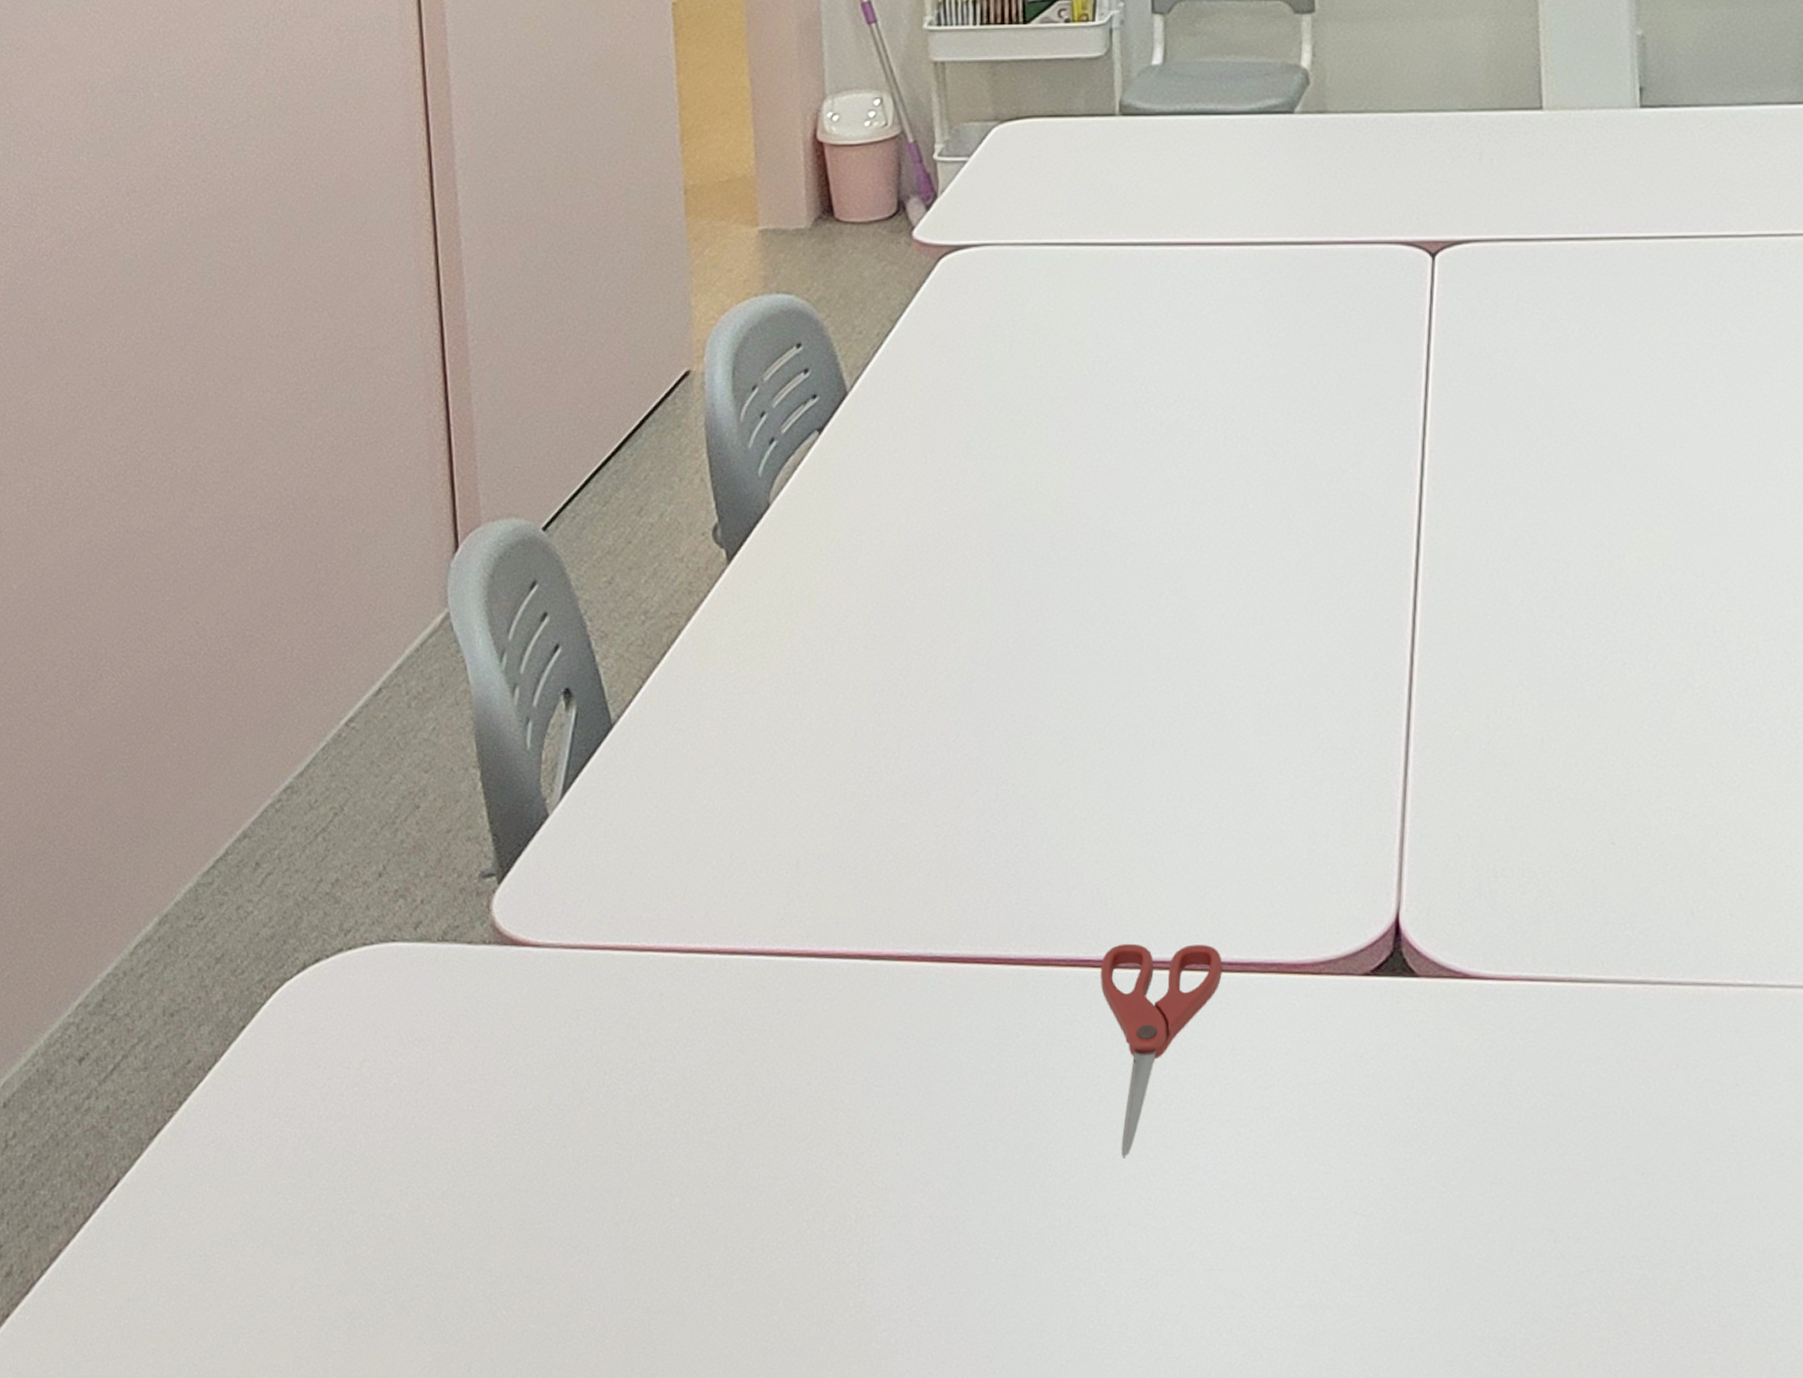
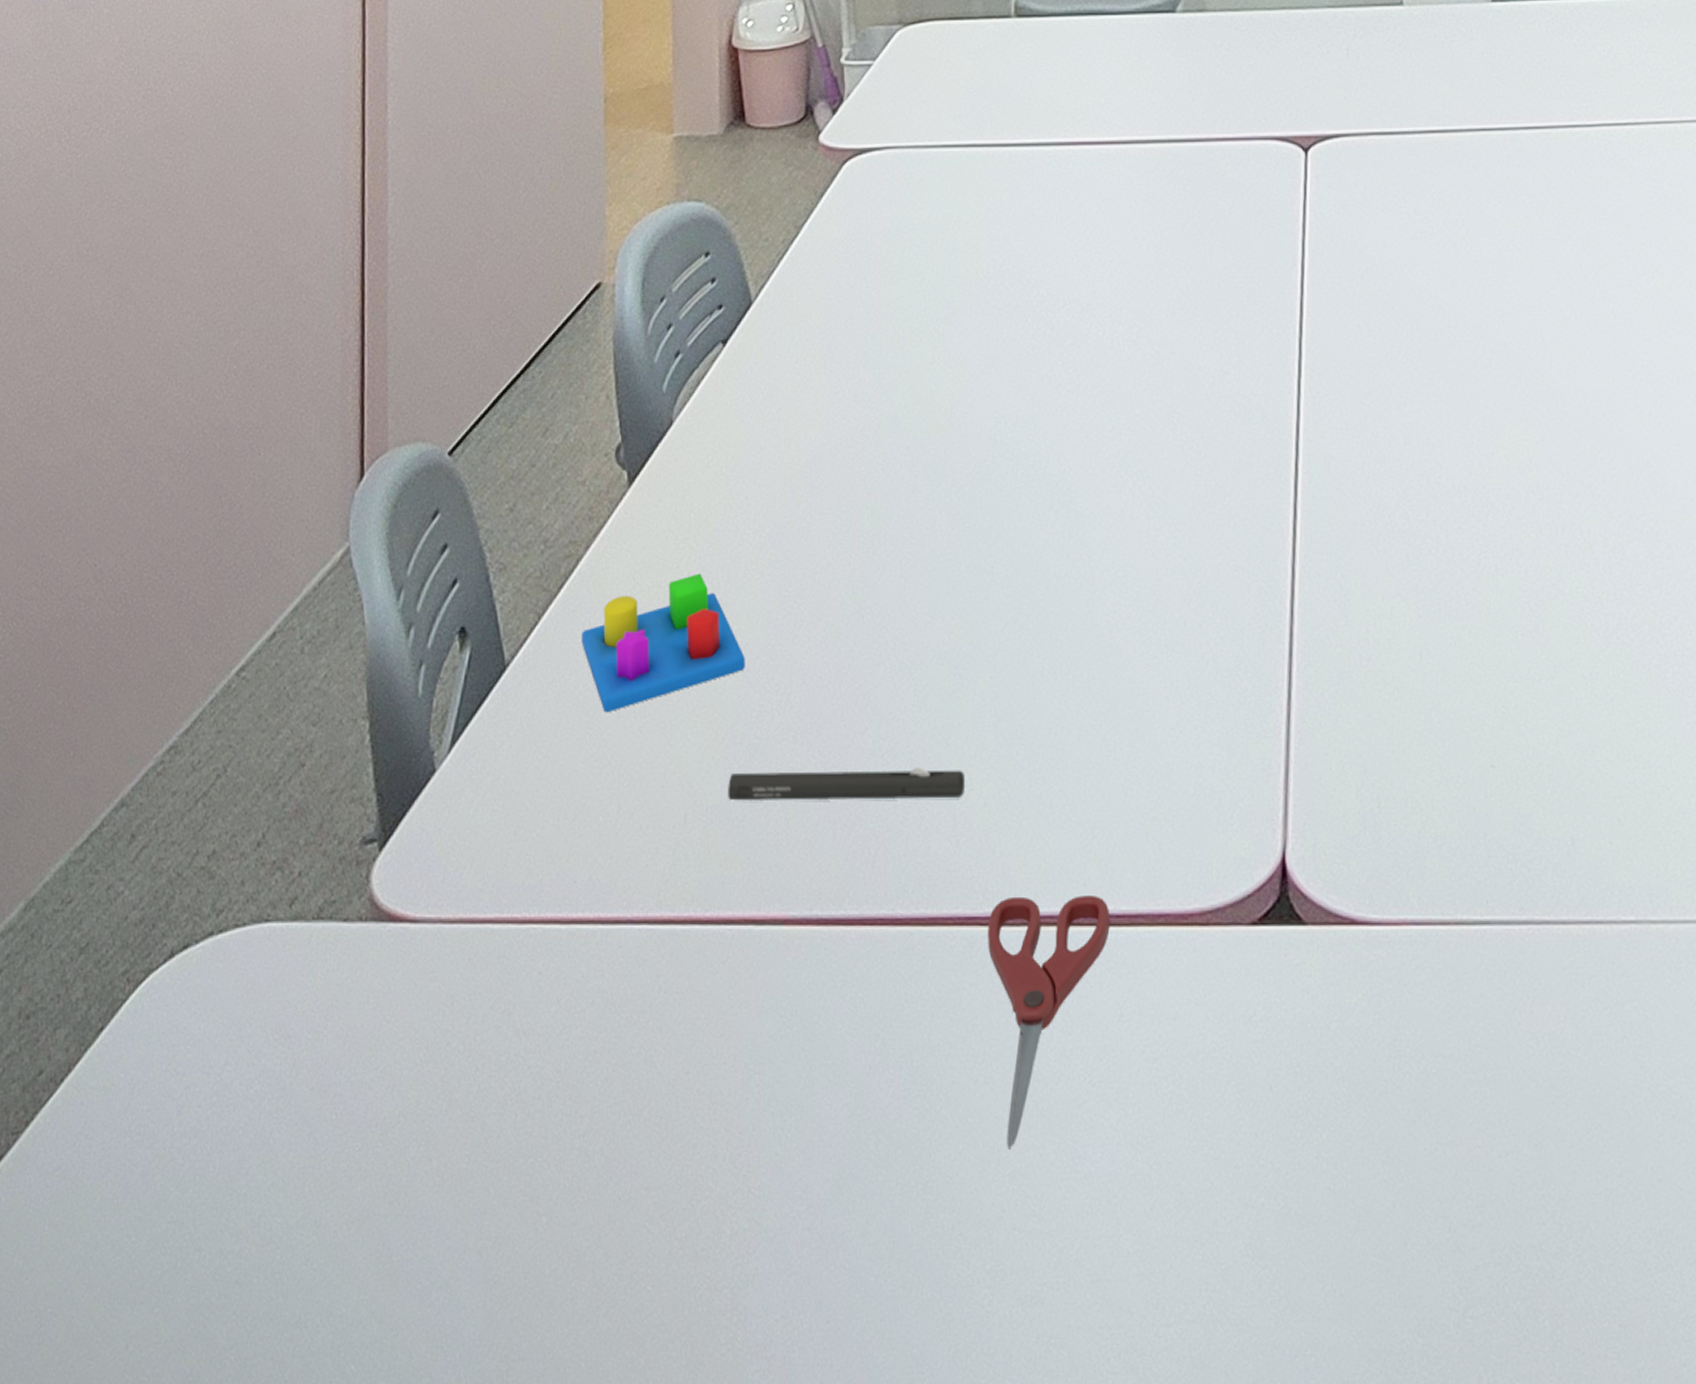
toy blocks: none [687,646,852,770] -> present [581,573,745,713]
marker: none [839,826,1077,855] -> present [728,766,966,801]

